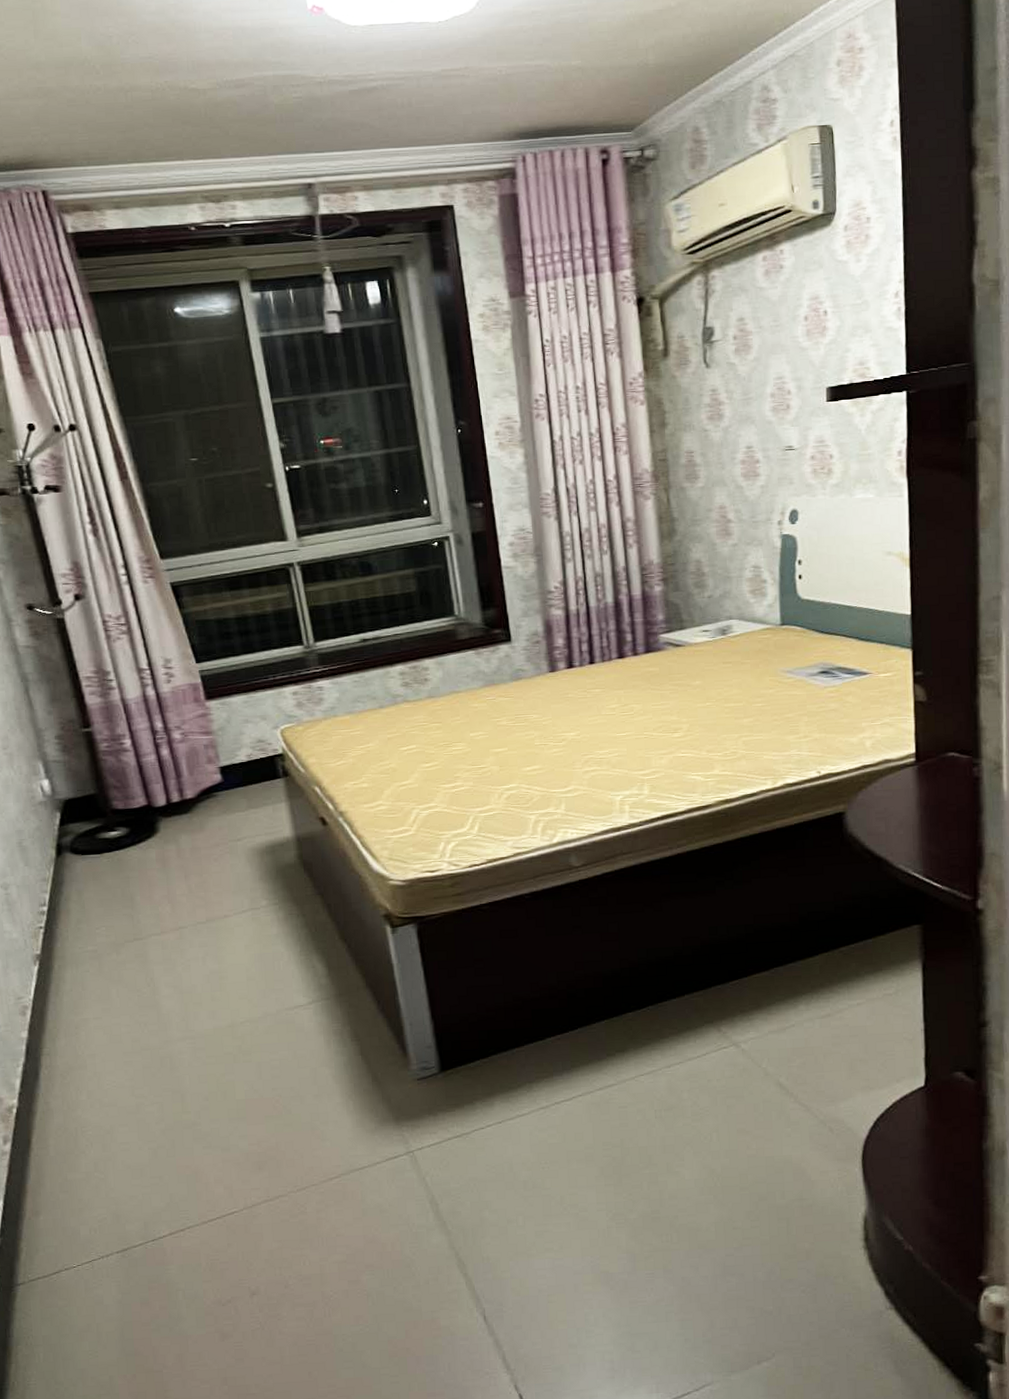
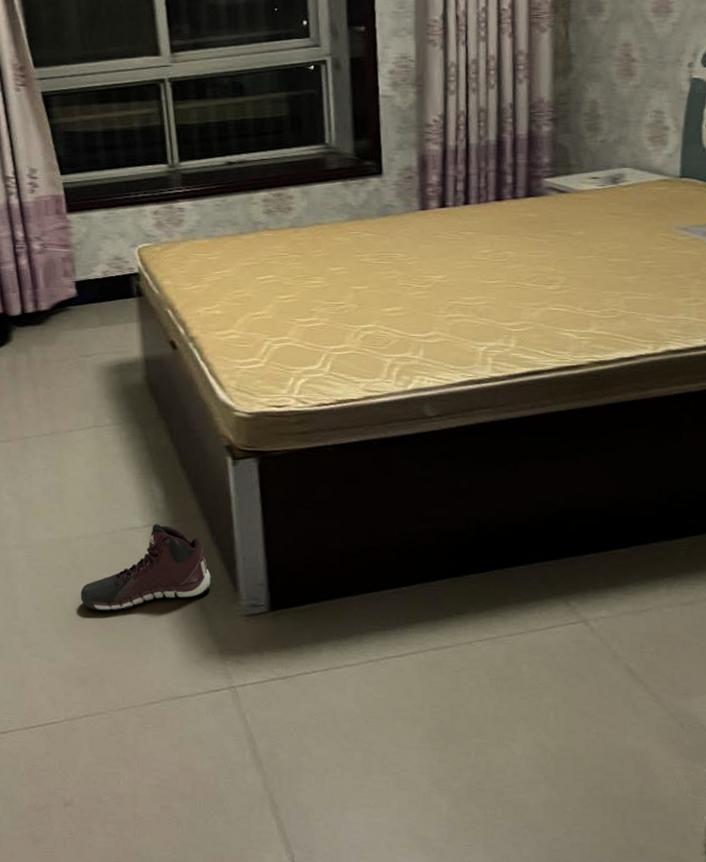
sneaker: none [249,999,380,1093] -> present [80,524,211,611]

